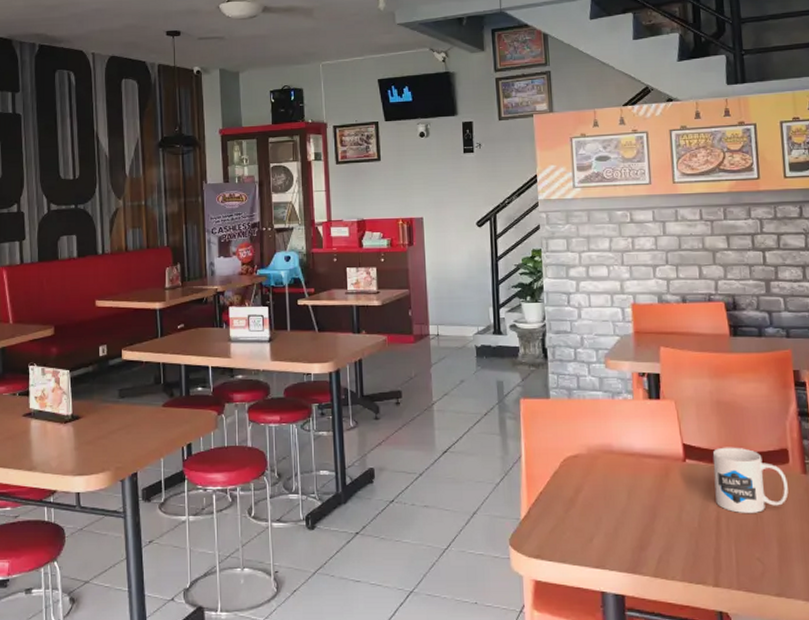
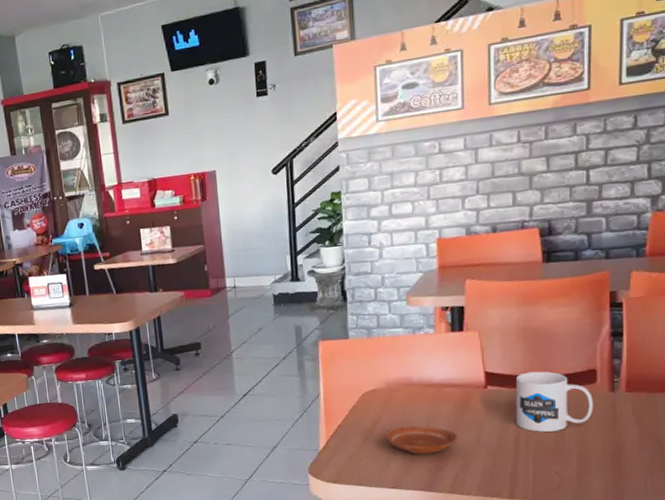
plate: none [586,497,660,531] -> present [384,425,458,455]

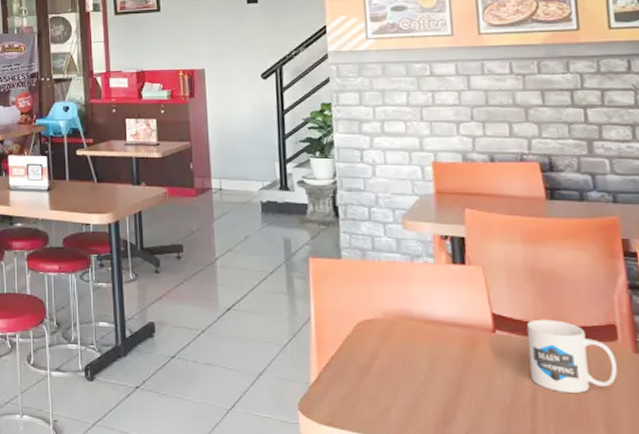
plate: present [384,425,458,455] -> none [382,366,466,404]

